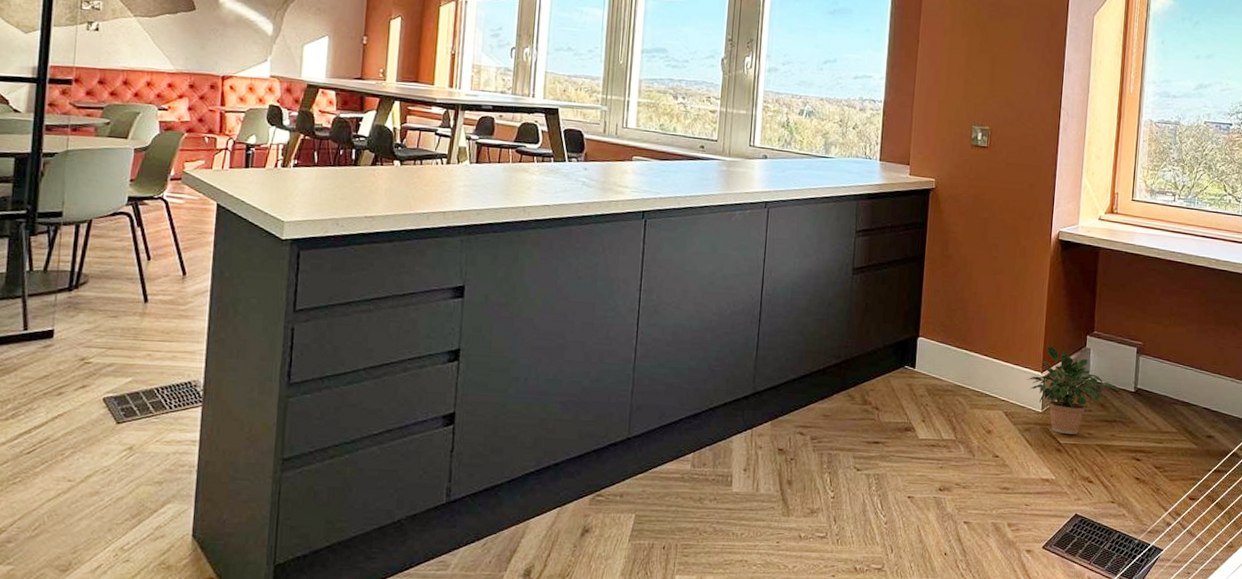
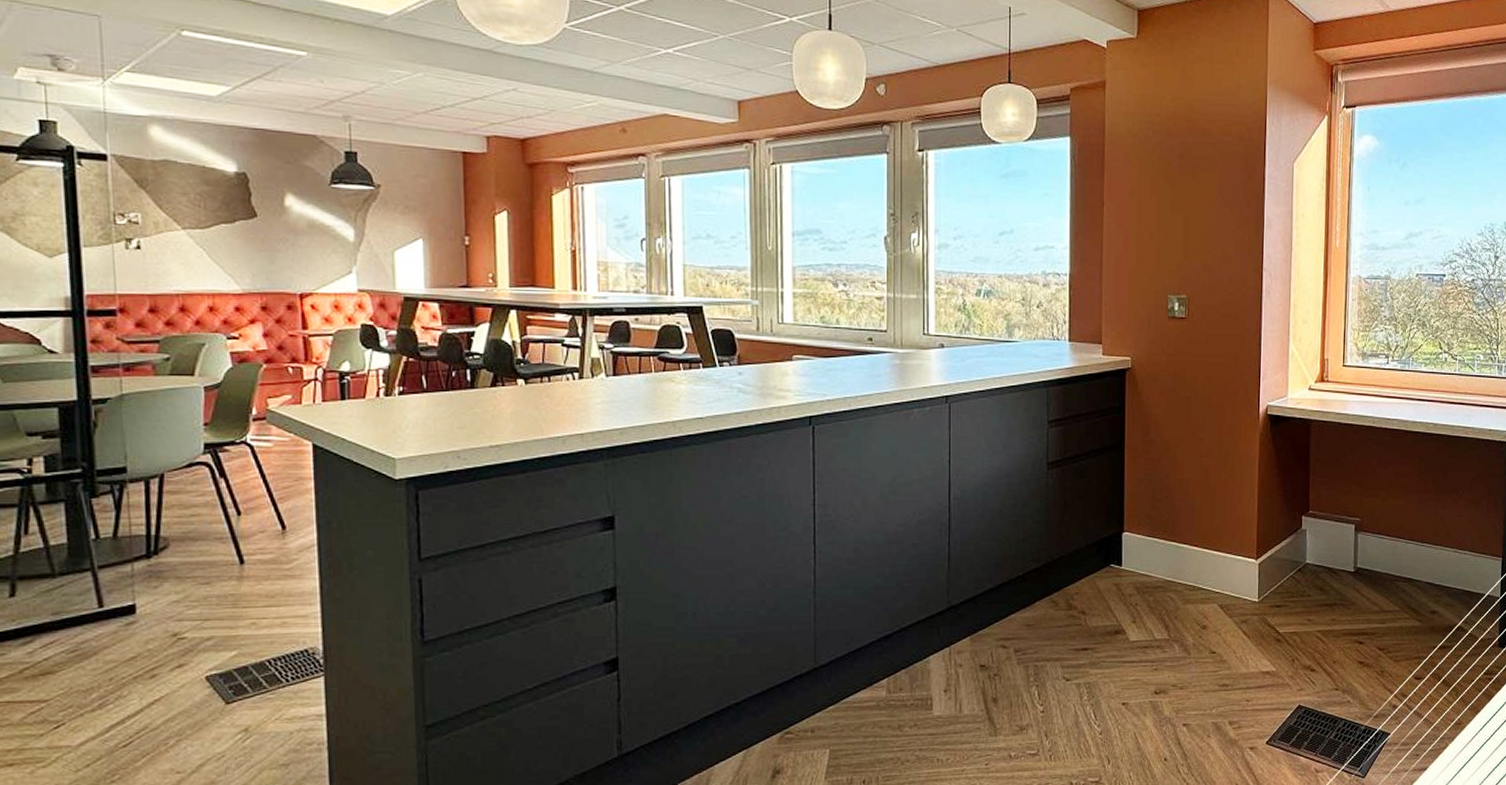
potted plant: present [1026,346,1119,435] -> none [1240,531,1338,623]

